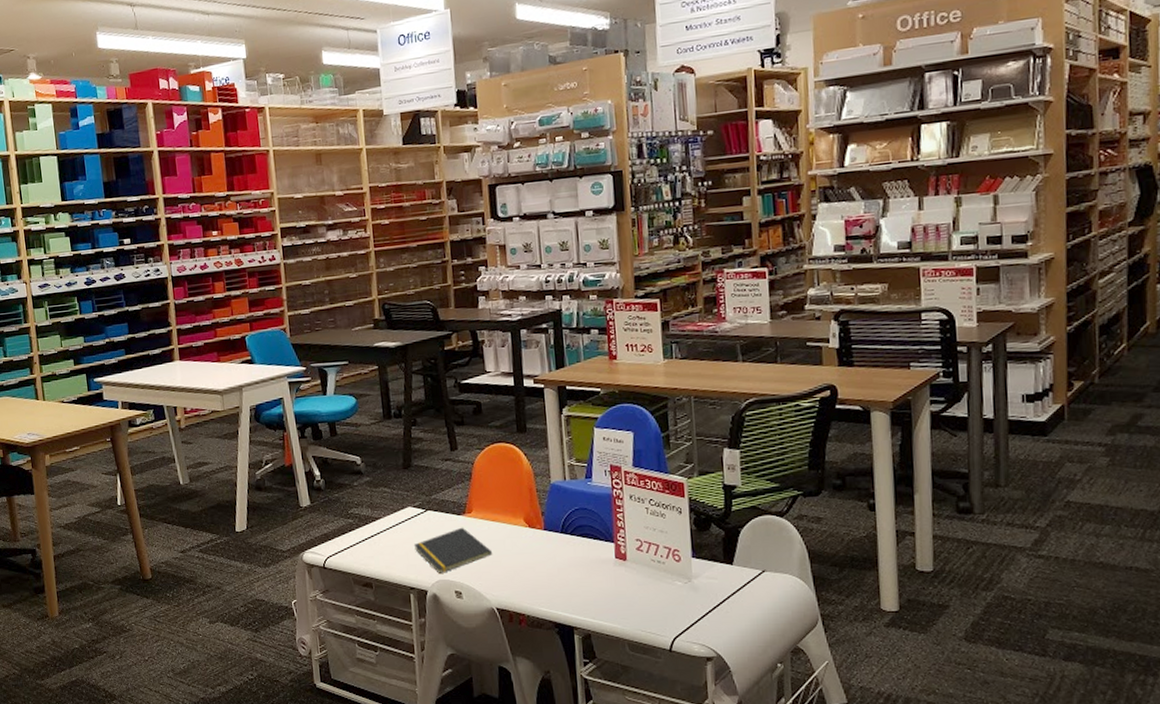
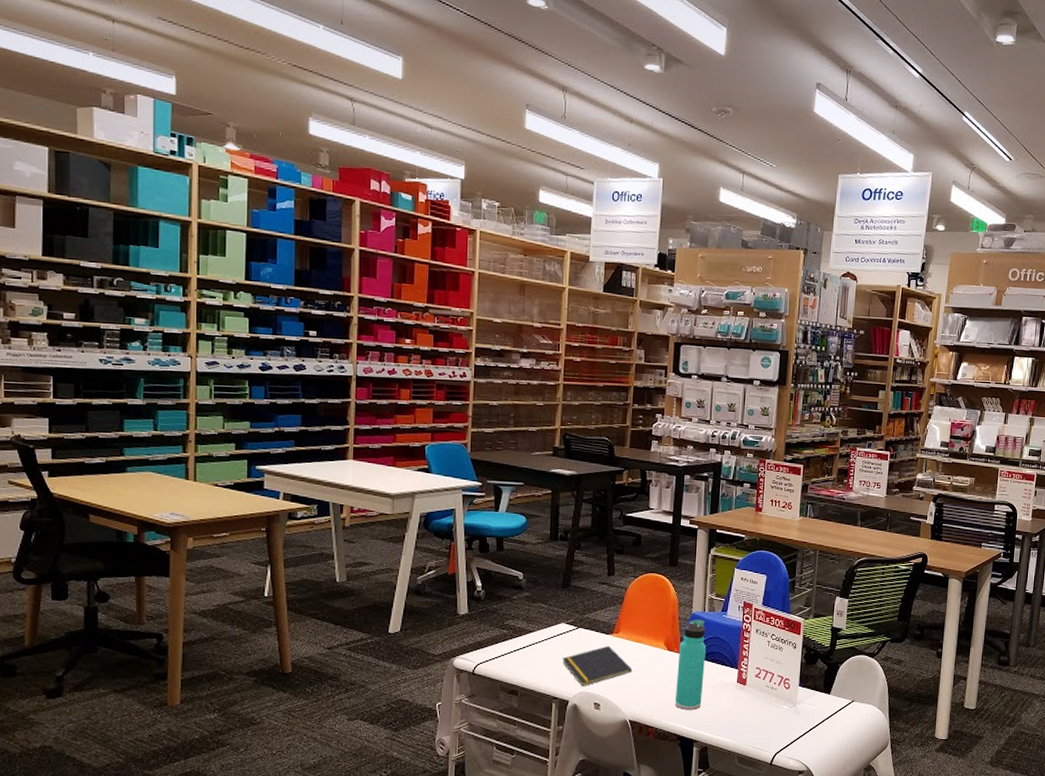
thermos bottle: none [542,489,577,593] -> present [674,619,707,710]

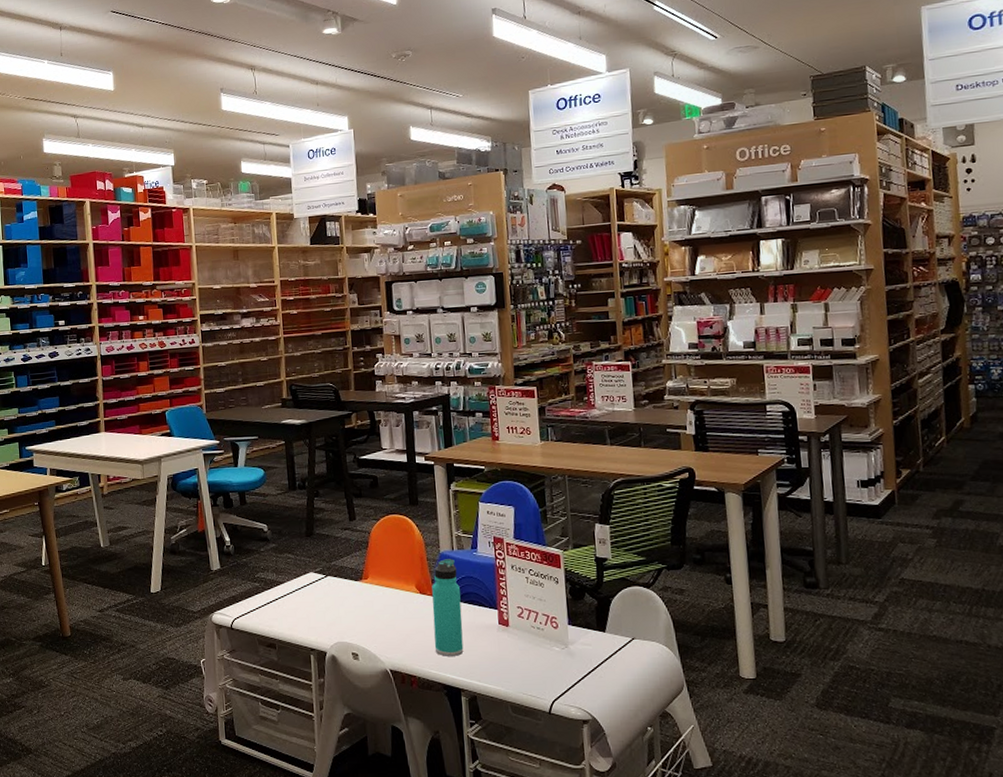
notepad: present [561,645,633,686] -> none [314,592,387,636]

